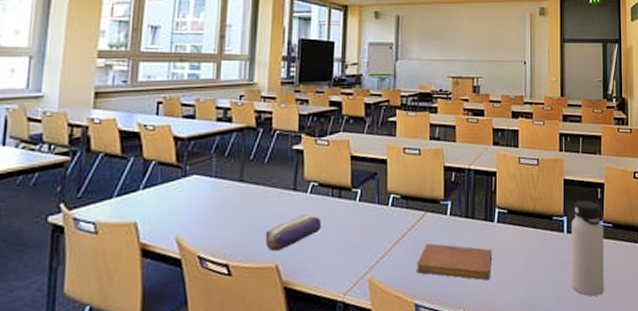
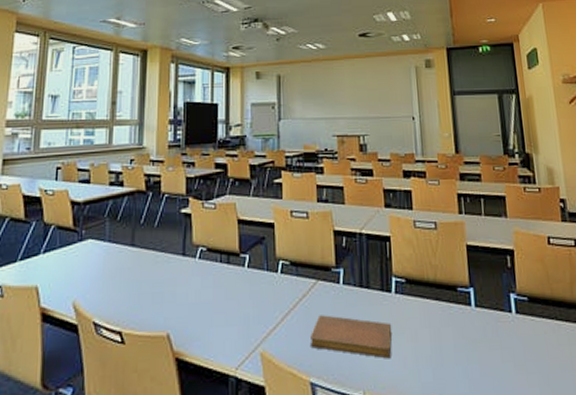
pencil case: present [265,215,322,251] -> none [156,281,211,319]
water bottle: present [571,200,605,297] -> none [479,269,525,383]

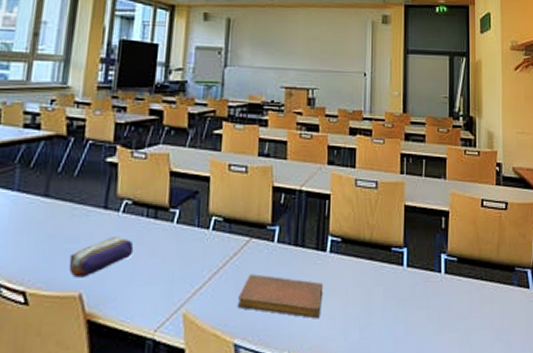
pencil case: none [156,281,211,319] -> present [68,237,134,278]

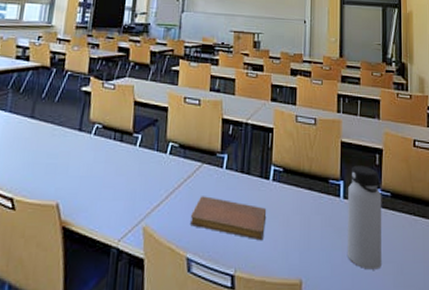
pencil case: present [68,237,134,278] -> none [48,156,103,189]
water bottle: none [410,230,448,341] -> present [347,165,382,270]

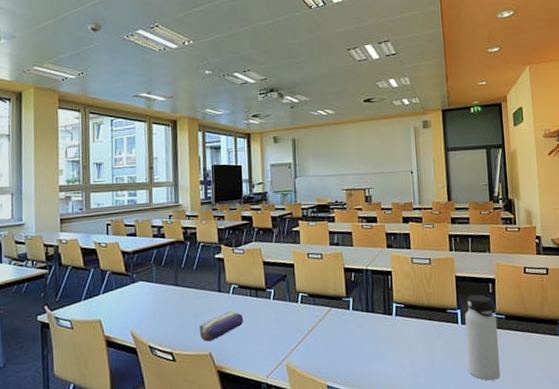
pencil case: none [48,156,103,189] -> present [199,311,244,342]
notebook: present [189,196,267,241] -> none [326,334,393,366]

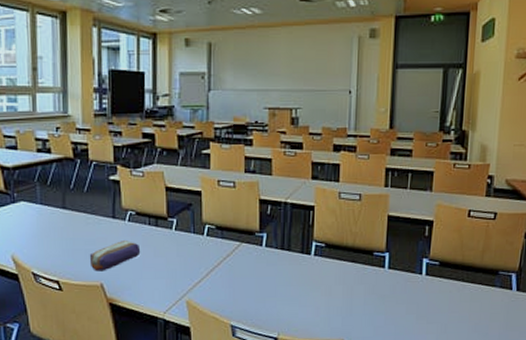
water bottle: present [465,294,500,381] -> none [390,237,430,330]

